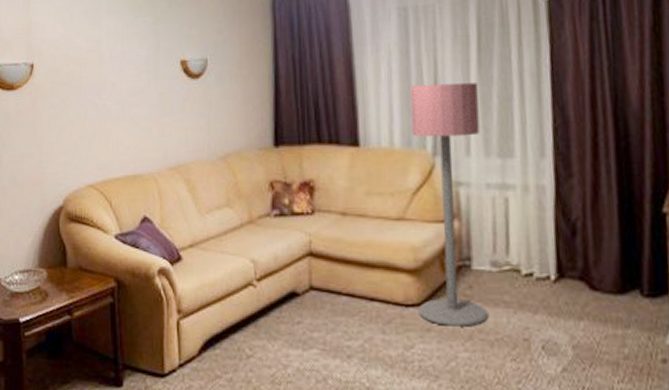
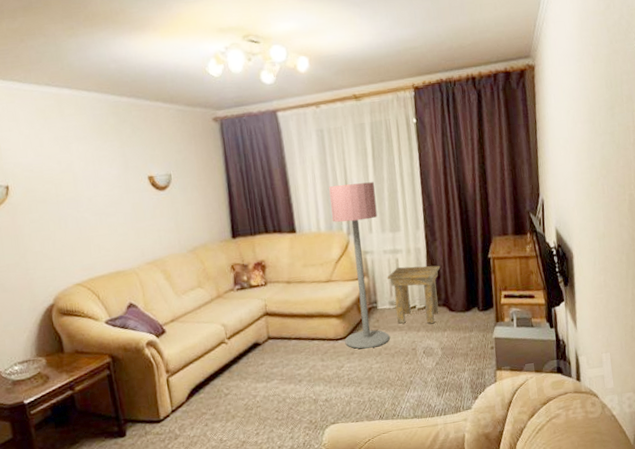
side table: none [489,212,578,304] -> present [387,265,440,324]

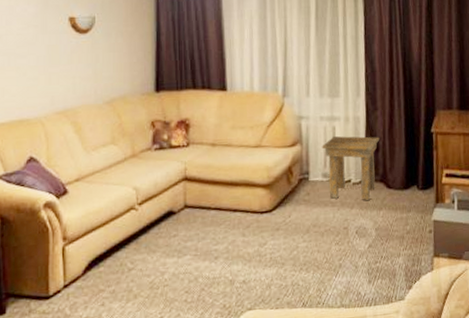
floor lamp: present [329,182,391,349] -> none [267,42,321,225]

